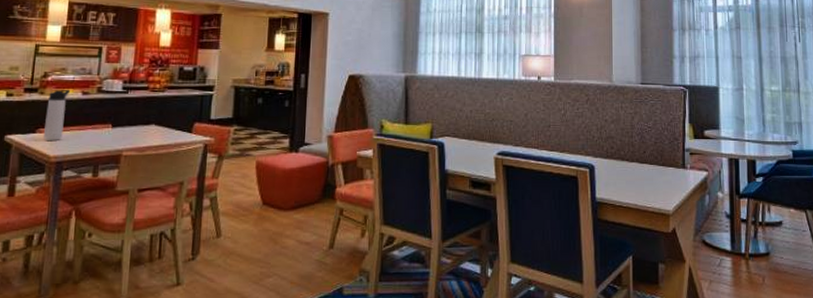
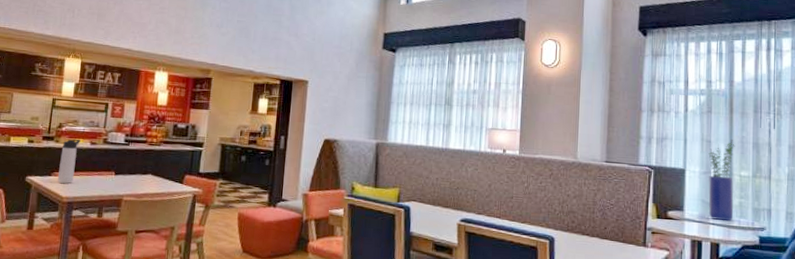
vase: none [739,55,767,136] -> present [708,140,735,221]

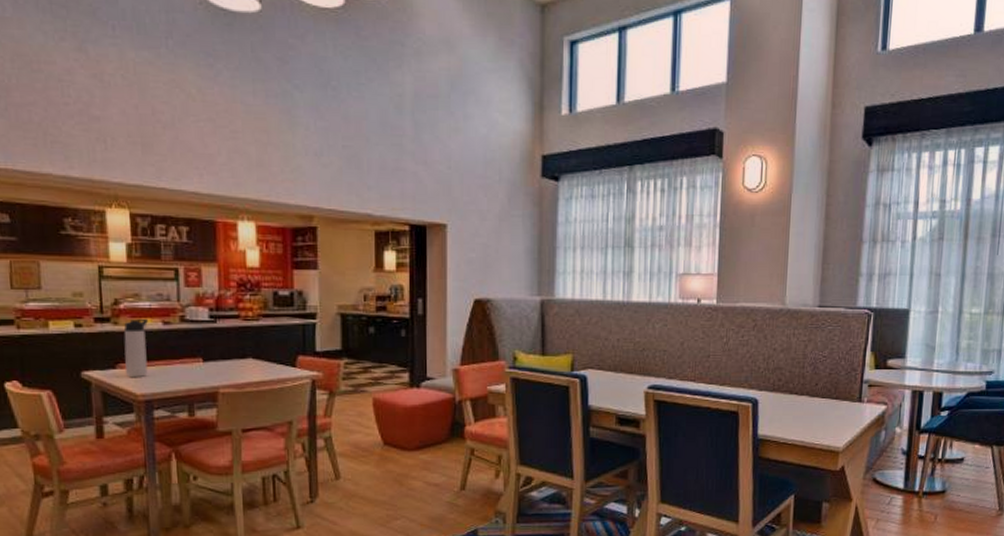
vase: present [708,140,735,221] -> none [933,271,968,366]

